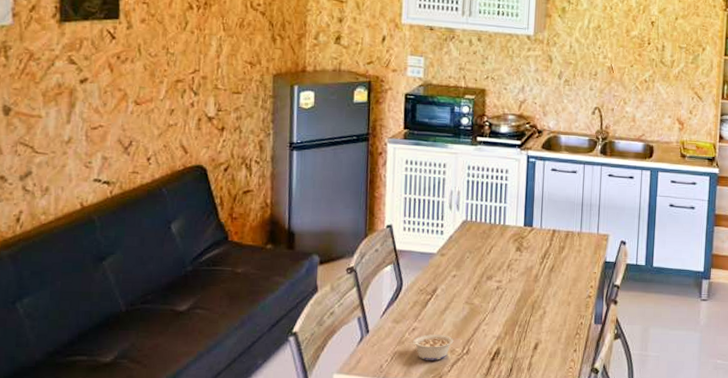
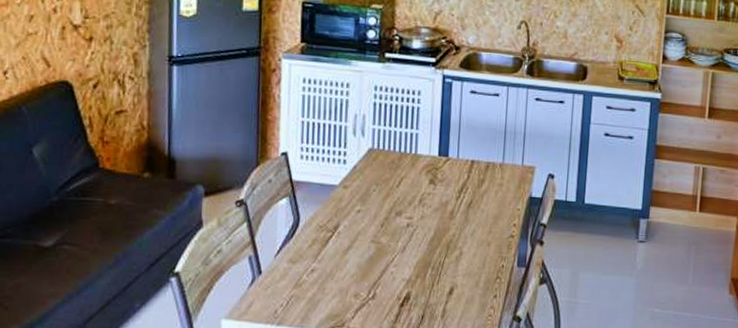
legume: present [408,334,454,360] -> none [306,276,358,306]

